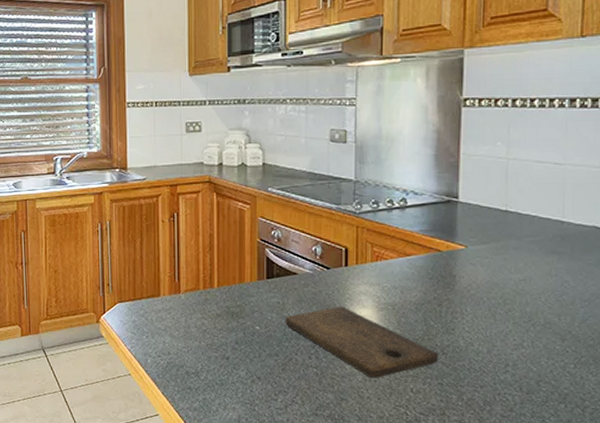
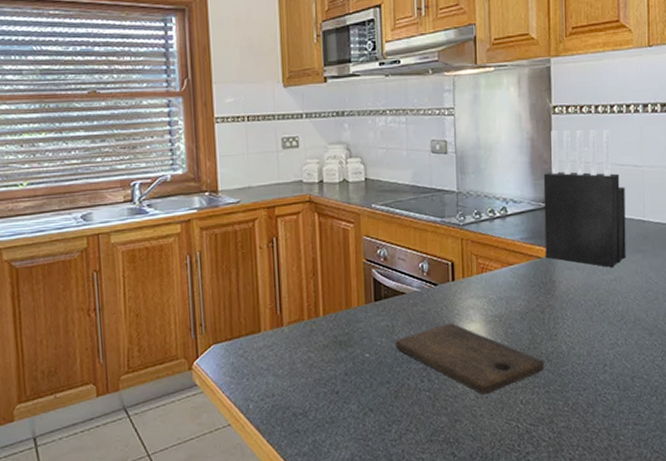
knife block: none [446,123,542,268] -> present [543,129,626,268]

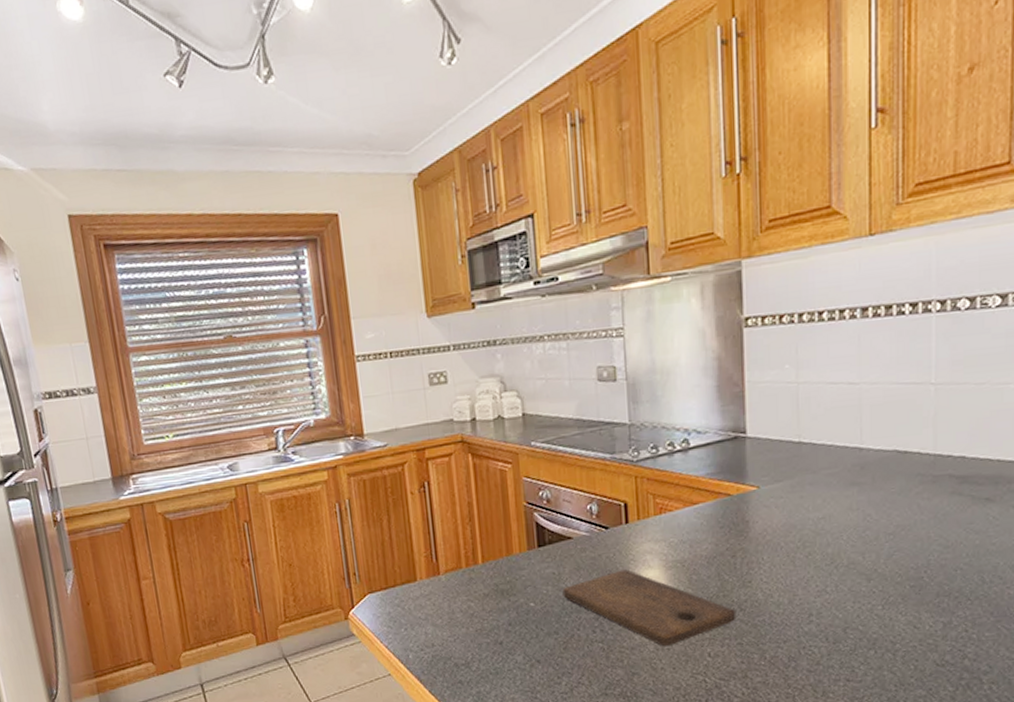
knife block: present [543,129,626,268] -> none [733,341,838,505]

